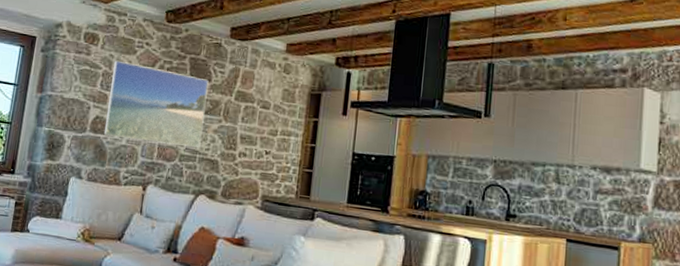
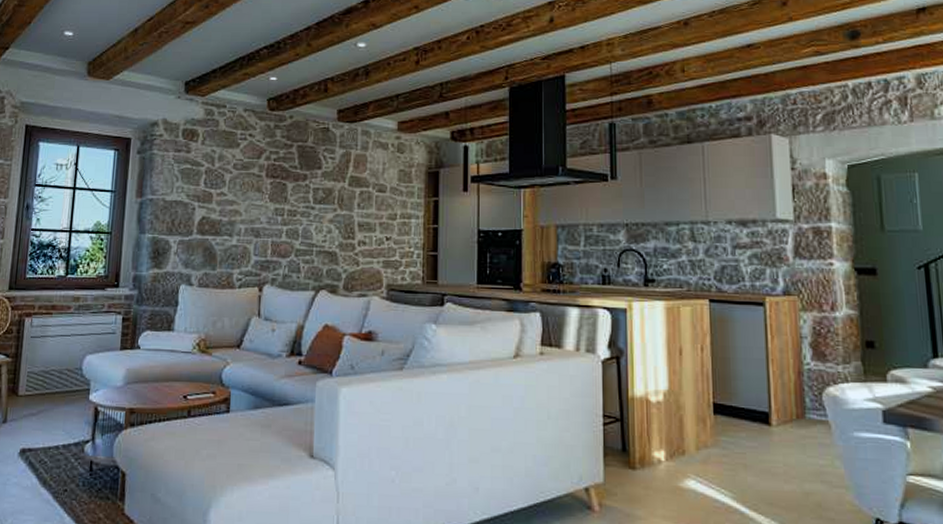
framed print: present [103,60,209,148] -> none [212,155,319,241]

